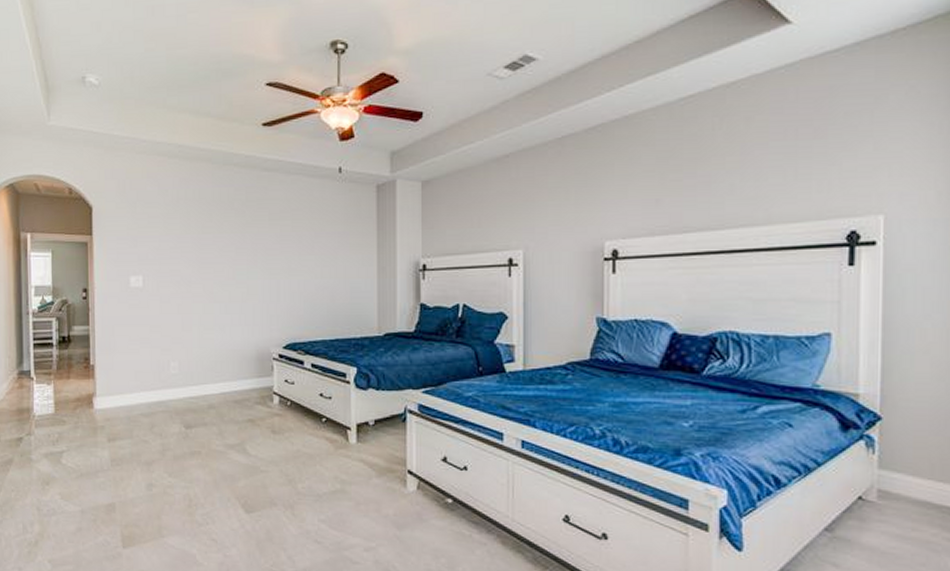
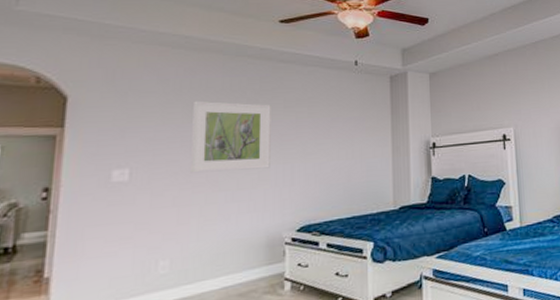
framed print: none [189,212,258,283] -> present [191,100,271,173]

